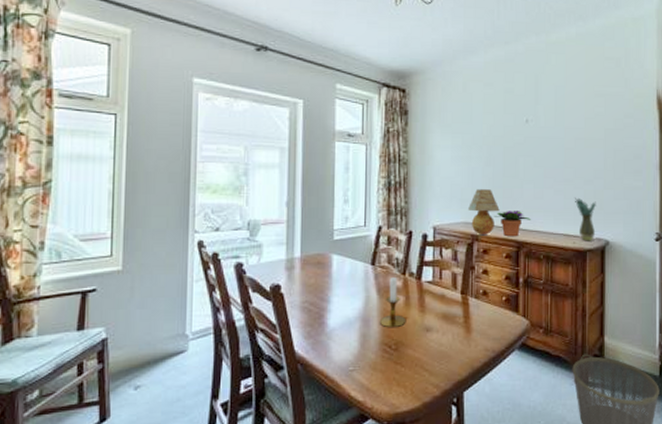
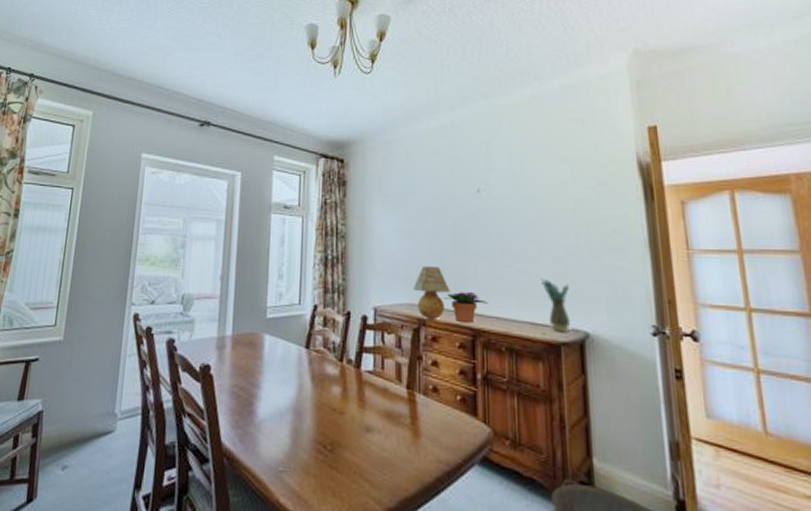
candlestick: present [379,278,406,327] -> none [313,364,344,423]

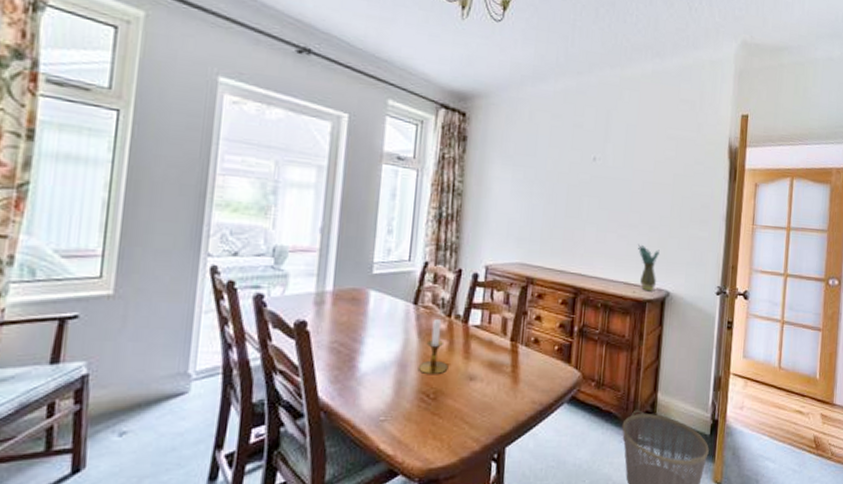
candlestick: none [313,364,344,423] -> present [417,319,448,374]
table lamp: present [414,266,450,320] -> none [525,228,559,279]
potted flower: present [443,292,489,324] -> none [551,254,592,283]

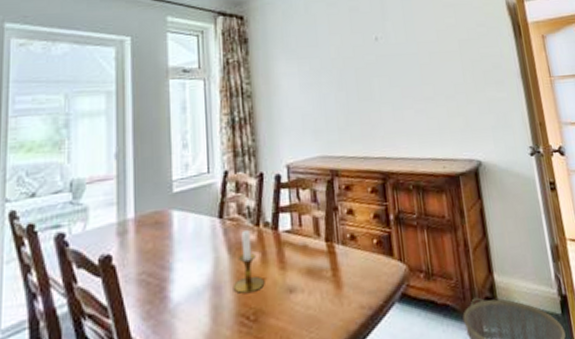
vase: present [638,244,660,292] -> none [438,116,466,164]

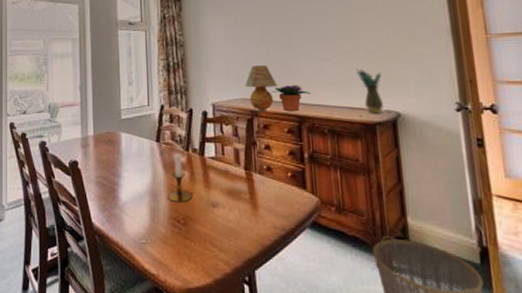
table lamp: none [324,116,359,170] -> present [245,65,277,111]
potted flower: none [352,137,395,168] -> present [271,85,312,112]
vase: none [438,116,466,164] -> present [357,69,384,114]

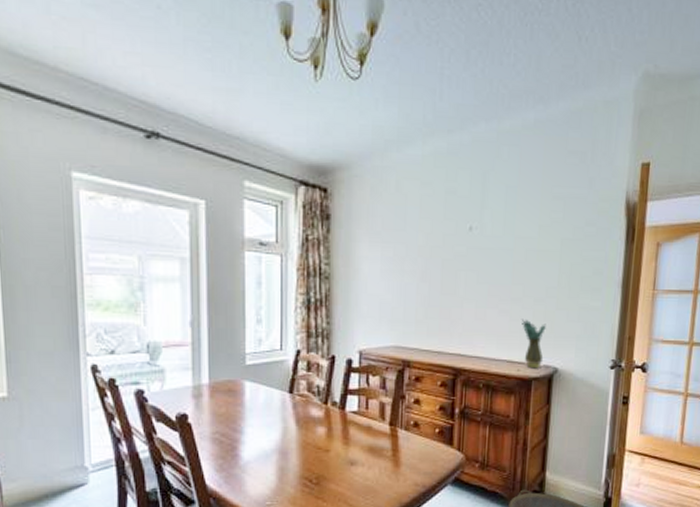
candlestick: present [167,154,193,202] -> none [298,407,329,460]
table lamp: present [245,65,277,111] -> none [400,309,436,362]
potted flower: present [271,85,312,112] -> none [428,334,472,363]

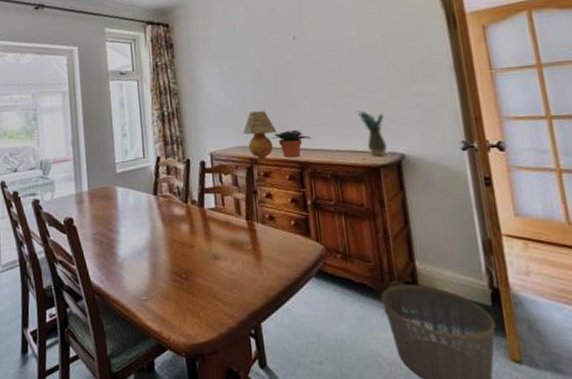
table lamp: none [400,309,436,362] -> present [243,111,277,159]
potted flower: none [428,334,472,363] -> present [270,130,313,158]

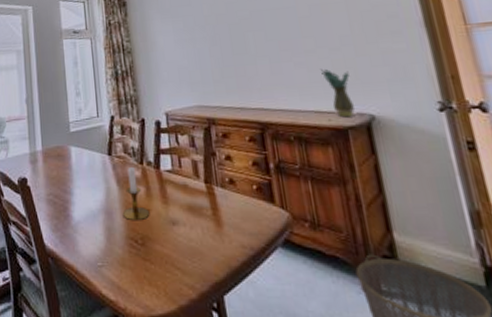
candlestick: none [167,206,194,256] -> present [122,167,150,220]
table lamp: present [243,111,277,159] -> none [199,69,235,119]
potted flower: present [270,130,313,158] -> none [228,89,273,118]

